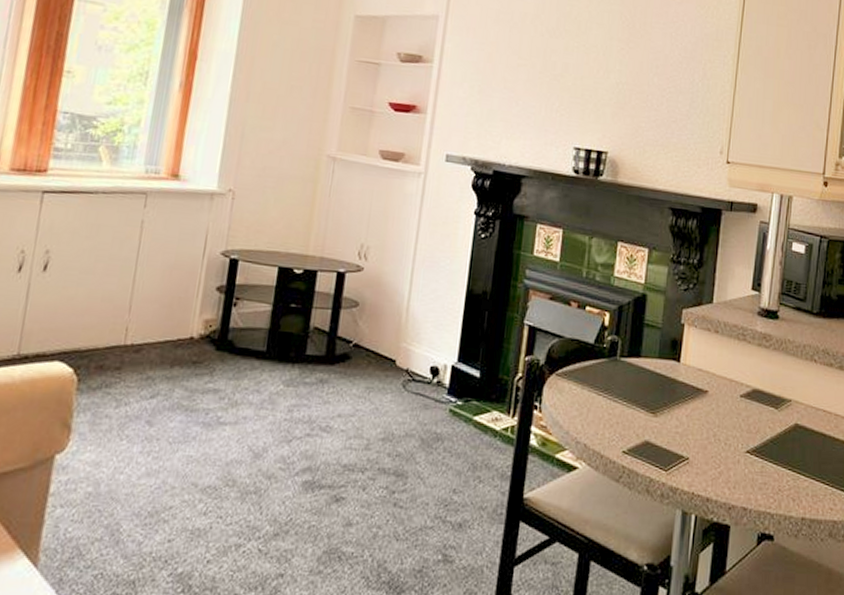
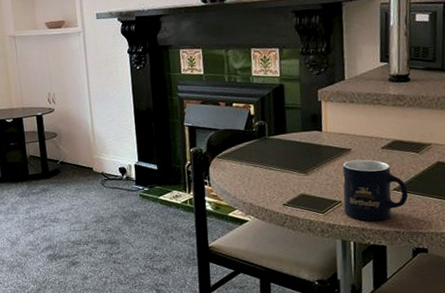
mug: none [689,405,762,492] -> present [342,159,409,222]

